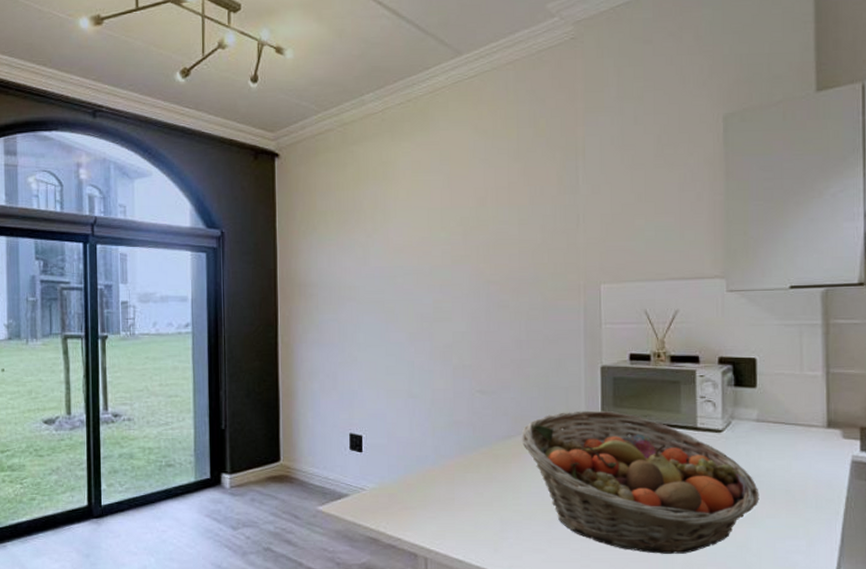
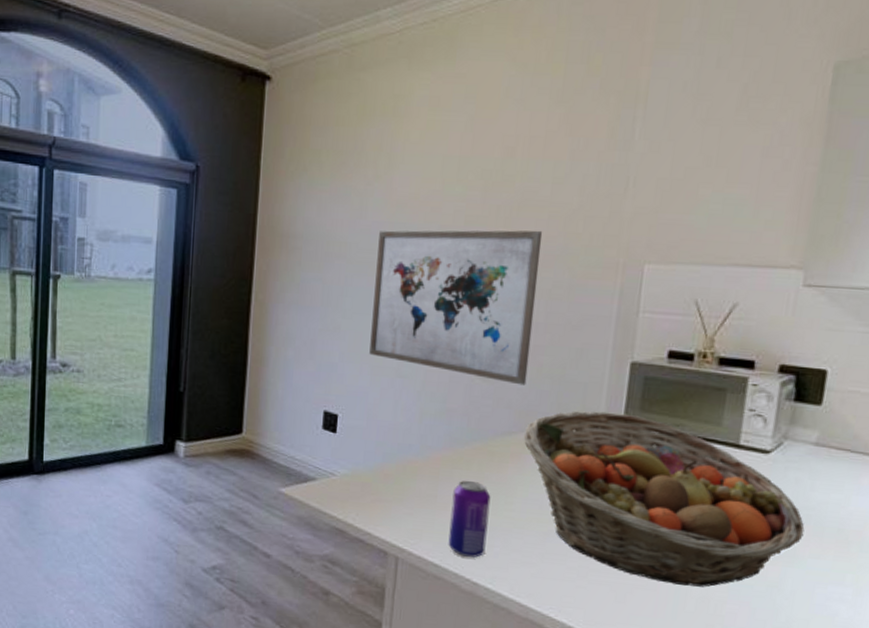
wall art: none [382,263,518,395] -> present [369,230,543,386]
beverage can: none [468,483,501,551] -> present [448,481,491,558]

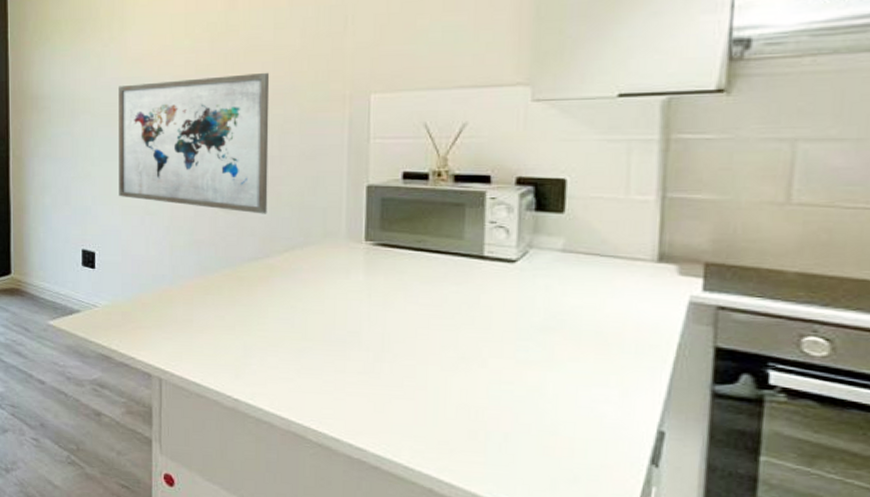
beverage can: present [448,481,491,558] -> none [207,305,244,377]
fruit basket: present [523,411,805,587] -> none [269,233,560,395]

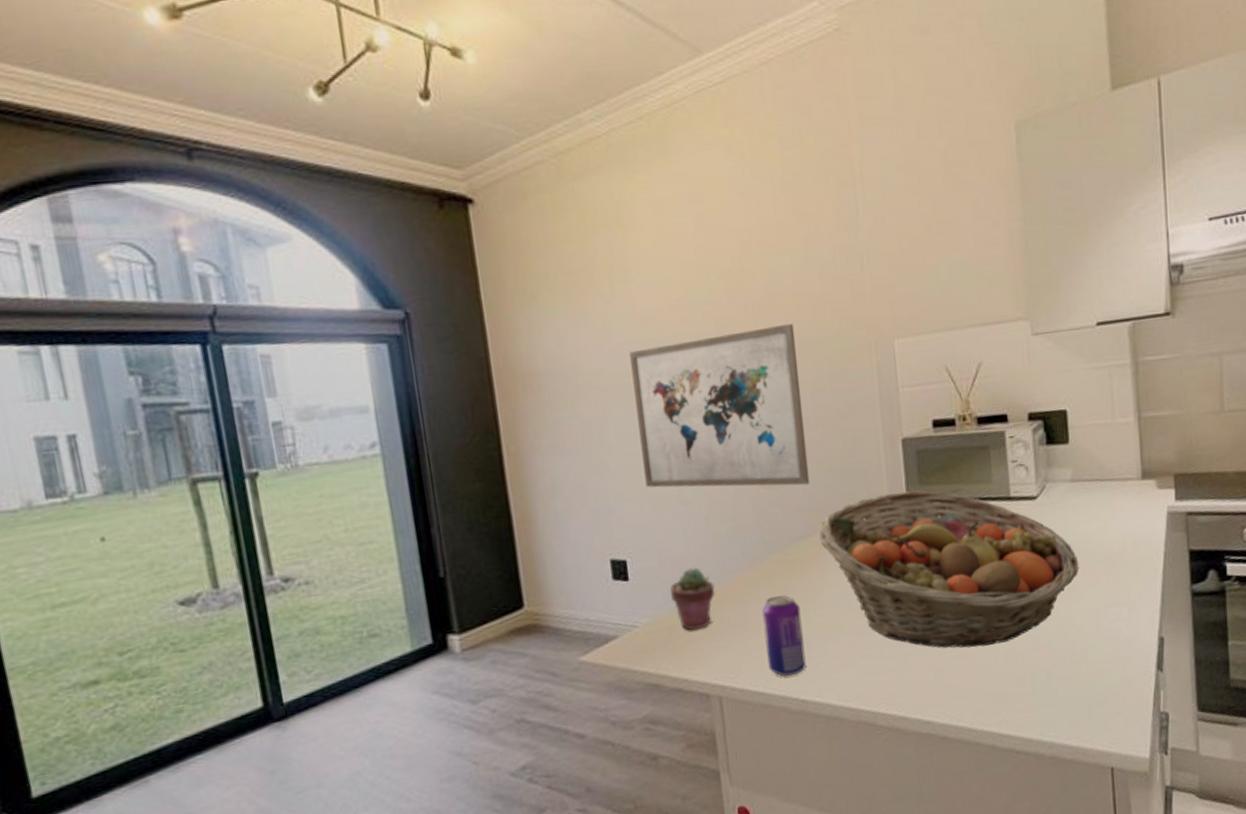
potted succulent: none [128,268,167,320] -> present [669,567,715,631]
beverage can: none [207,305,244,377] -> present [762,595,806,677]
fruit basket: none [269,233,560,395] -> present [818,490,1079,648]

